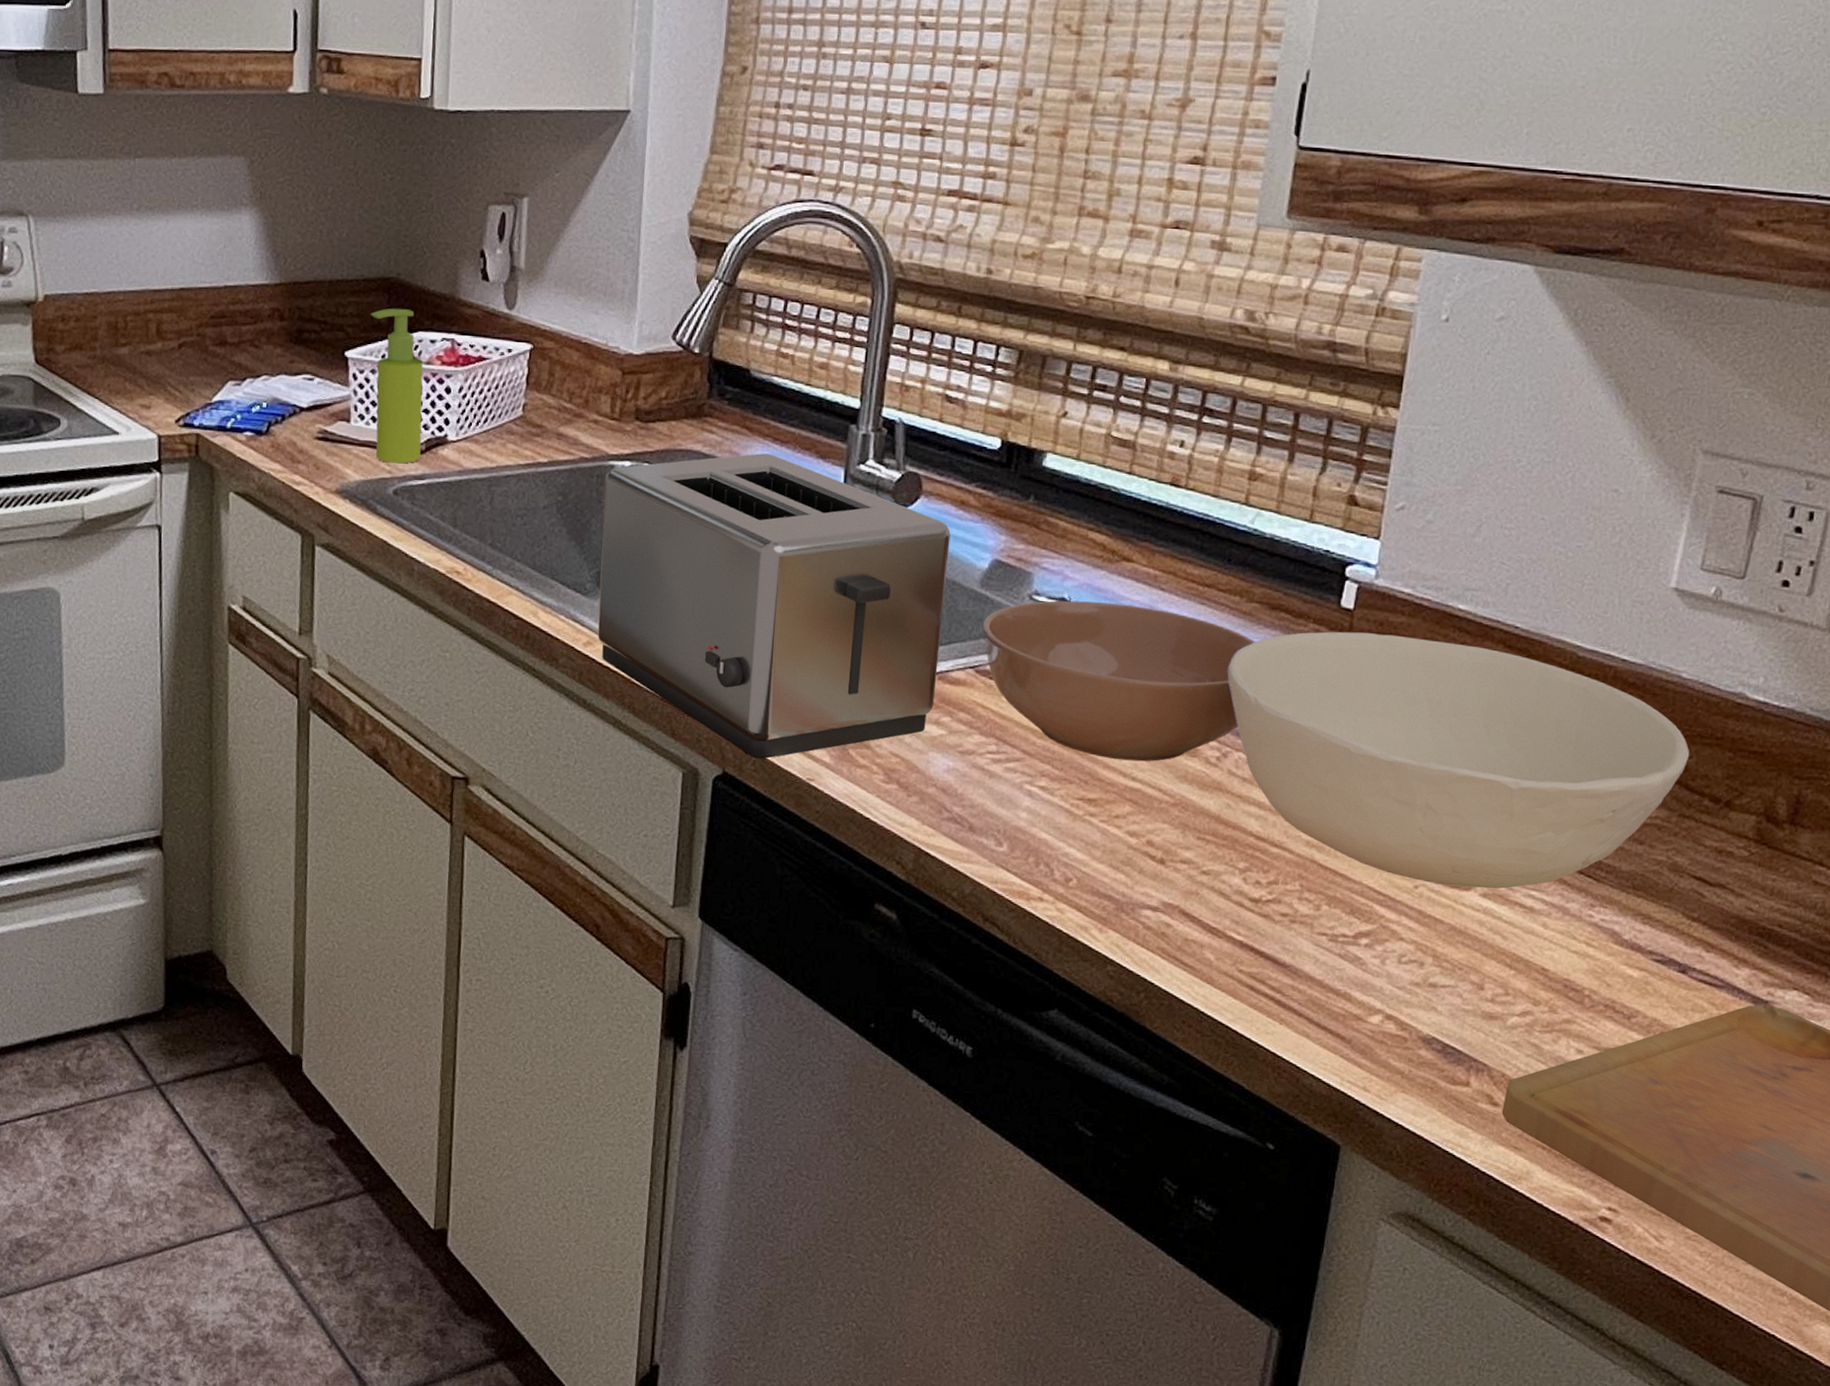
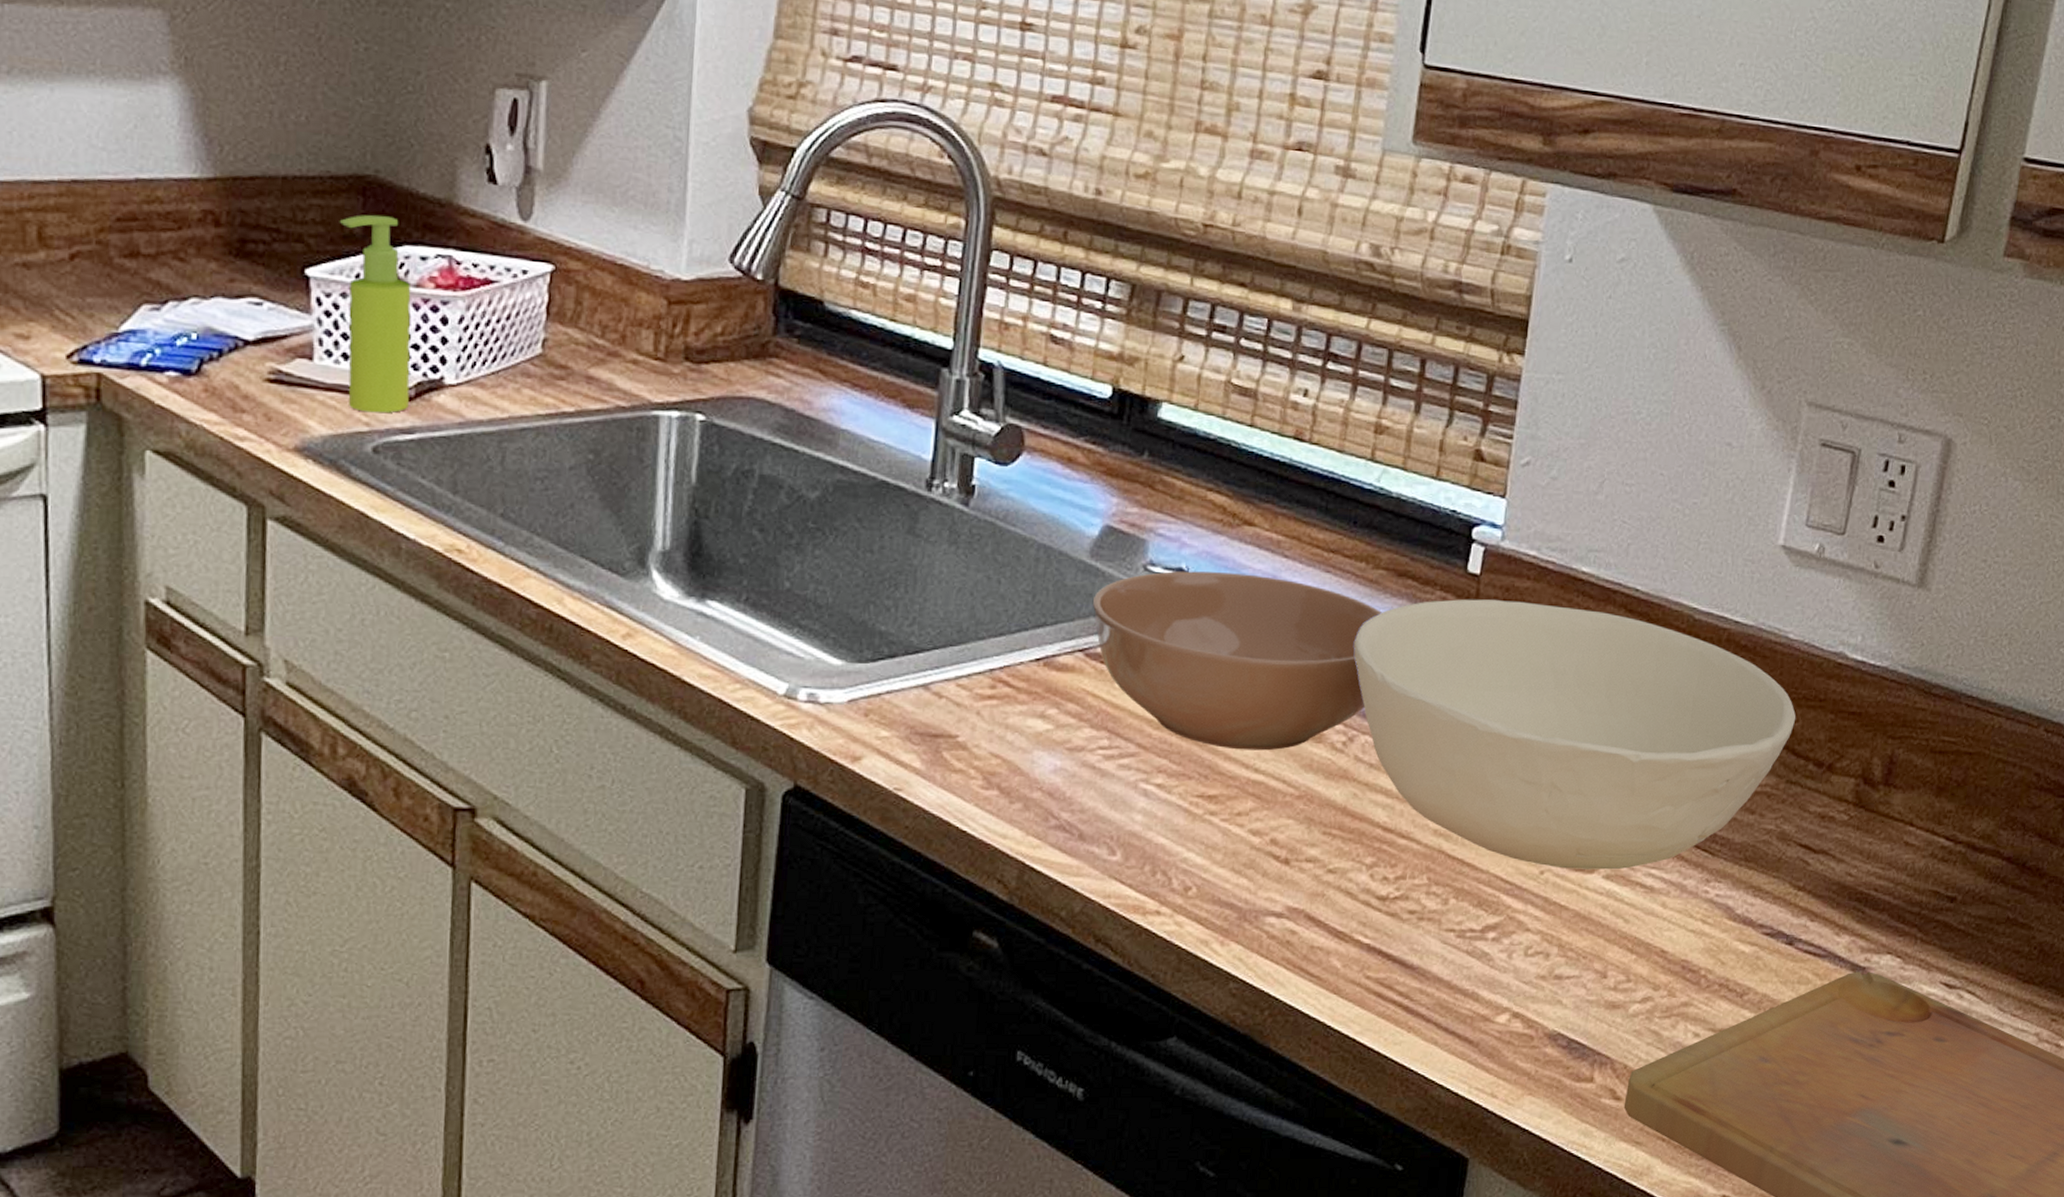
toaster: present [597,453,951,760] -> none [639,402,1057,768]

